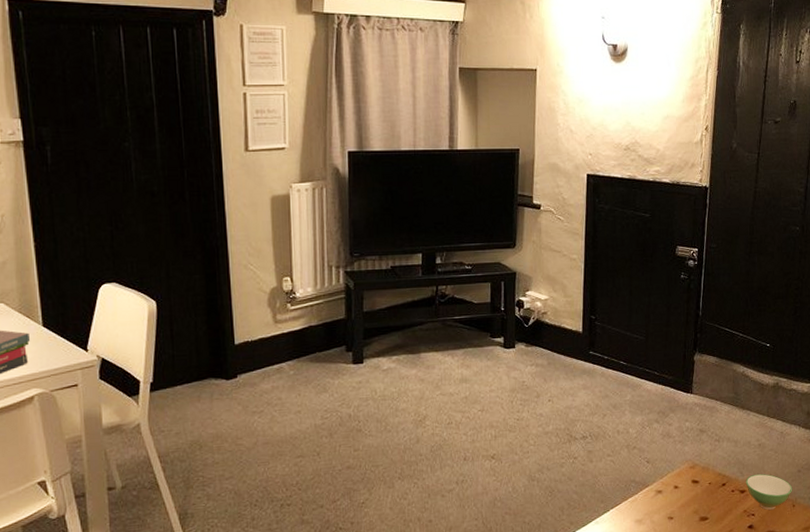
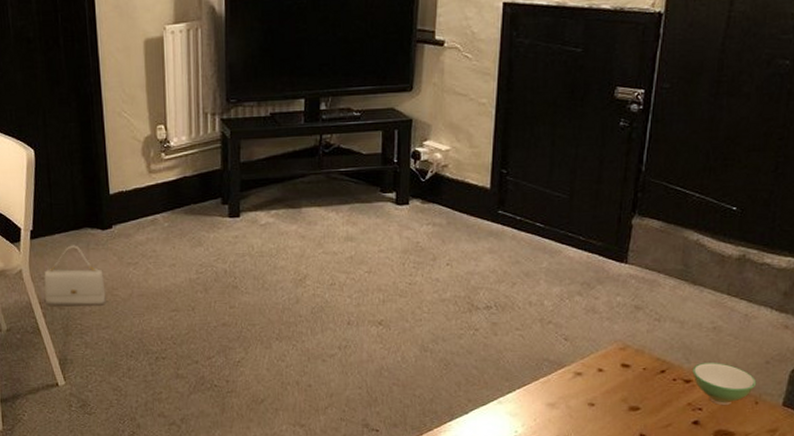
handbag: none [164,396,231,461] -> present [44,245,107,307]

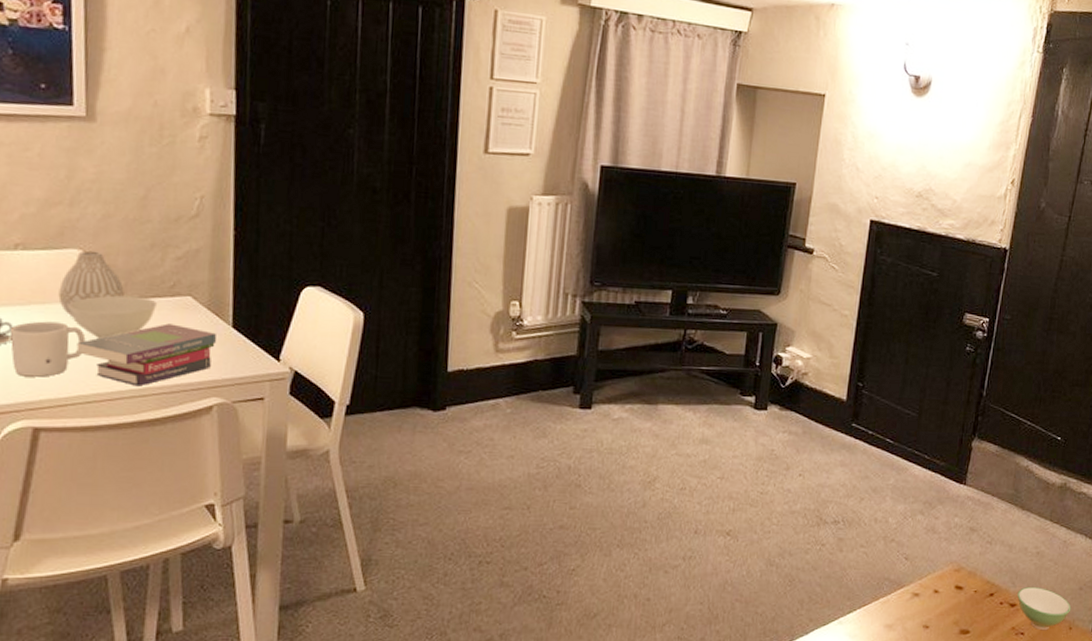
handbag: present [44,245,107,307] -> none [352,425,430,500]

